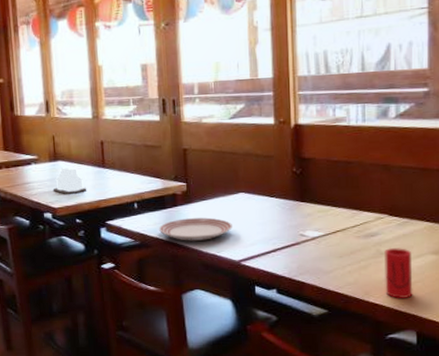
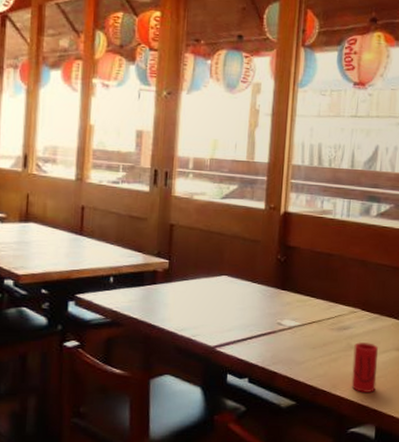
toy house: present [53,168,87,194] -> none [18,230,59,261]
dinner plate: present [159,217,232,241] -> none [134,298,212,323]

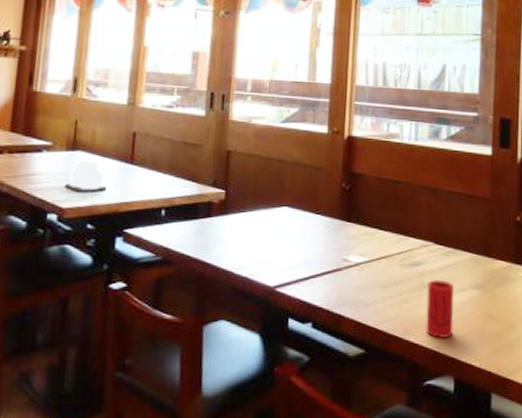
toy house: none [18,230,59,261] -> present [64,159,107,192]

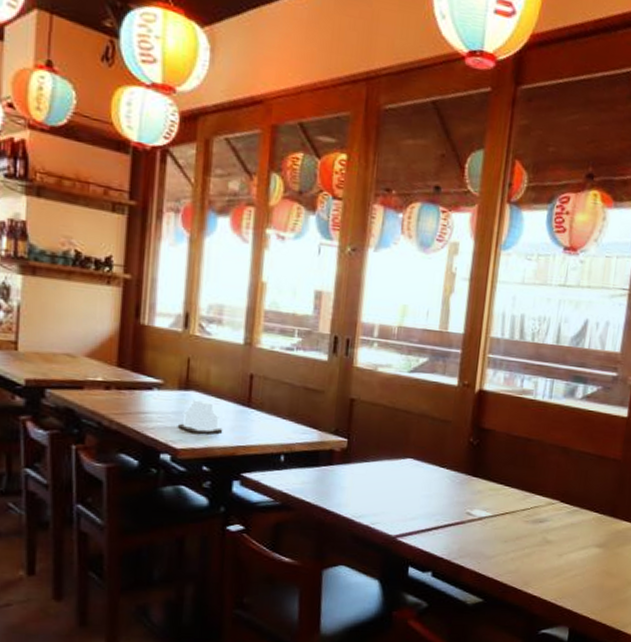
cup: present [425,279,454,338] -> none [545,536,576,592]

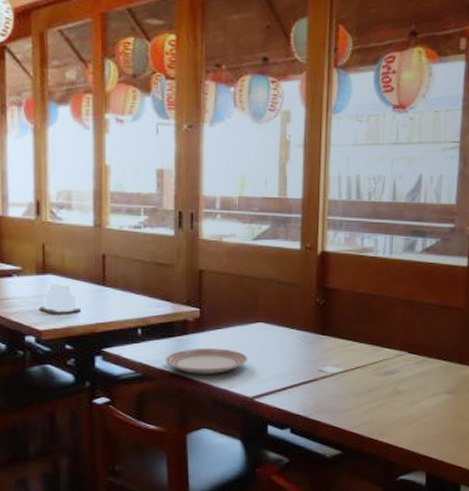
dinner plate: none [307,480,394,509] -> present [165,348,248,374]

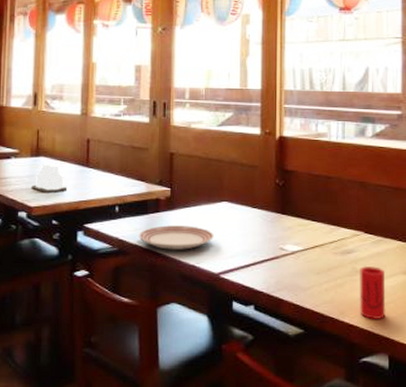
cup: none [399,386,427,439] -> present [360,265,386,319]

